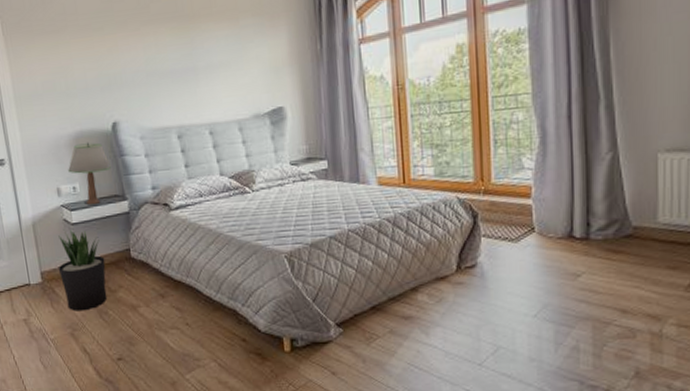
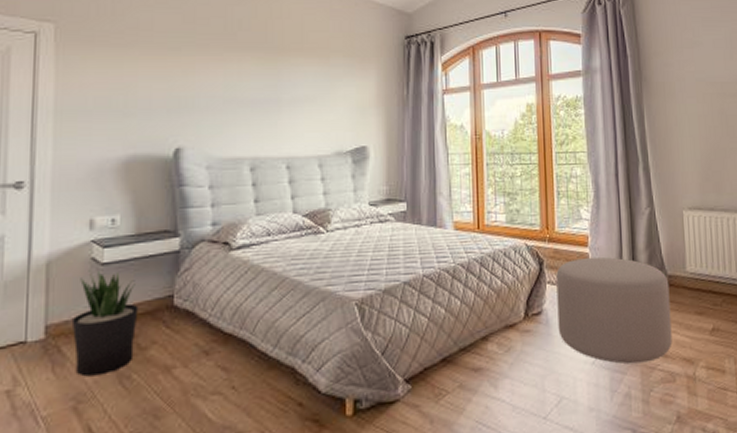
table lamp: present [68,142,111,206] -> none [109,168,165,242]
ottoman: none [492,208,634,318] -> present [556,257,672,364]

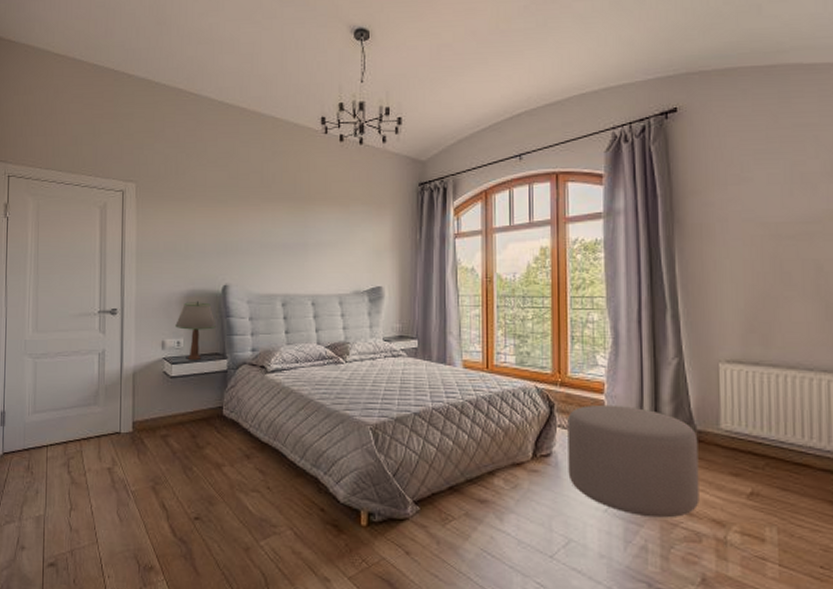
planter: present [71,270,139,377] -> none [150,381,197,465]
table lamp: none [109,168,165,242] -> present [175,301,216,361]

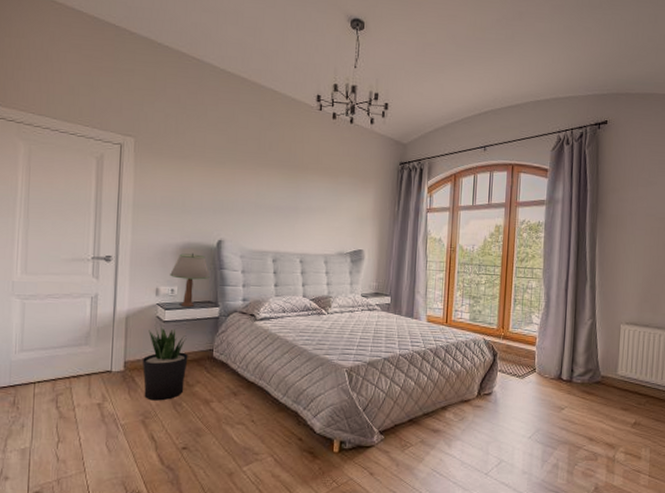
planter: none [150,381,197,465] -> present [142,325,188,401]
ottoman: present [567,404,700,518] -> none [504,354,601,443]

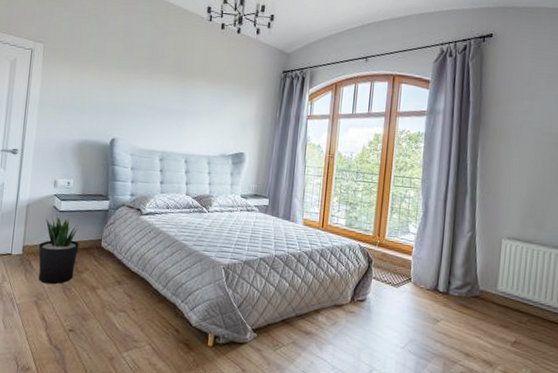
table lamp: present [170,253,210,308] -> none [67,149,102,200]

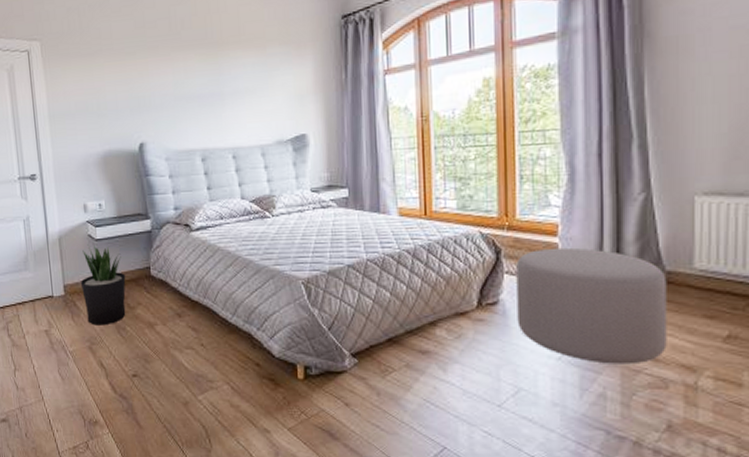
ottoman: none [377,263,480,357] -> present [516,247,667,365]

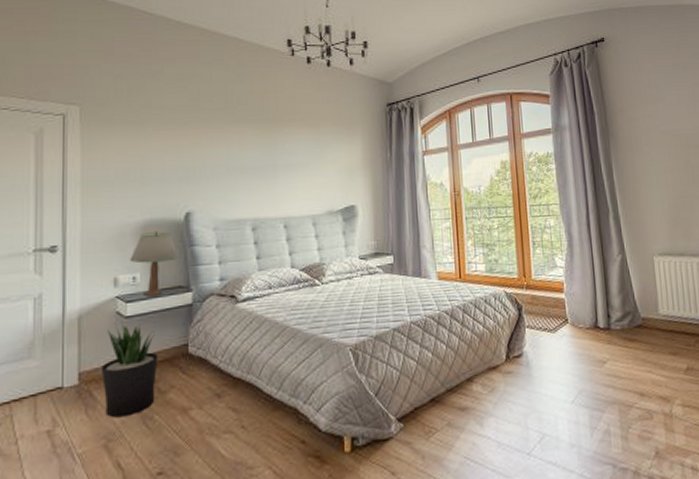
table lamp: none [95,161,136,223] -> present [130,231,178,297]
ottoman: present [516,247,667,365] -> none [534,302,648,403]

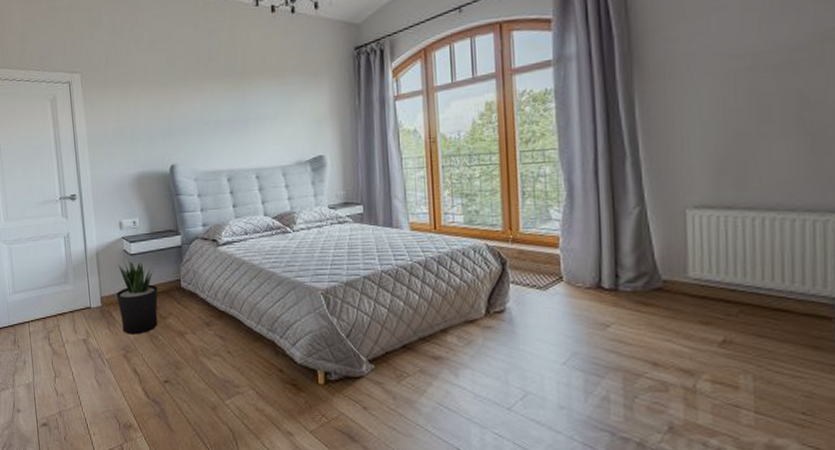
table lamp: present [130,231,178,297] -> none [130,182,167,239]

